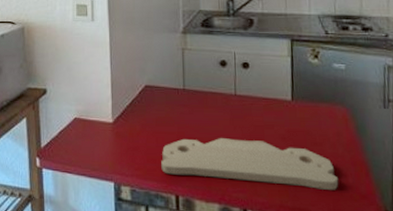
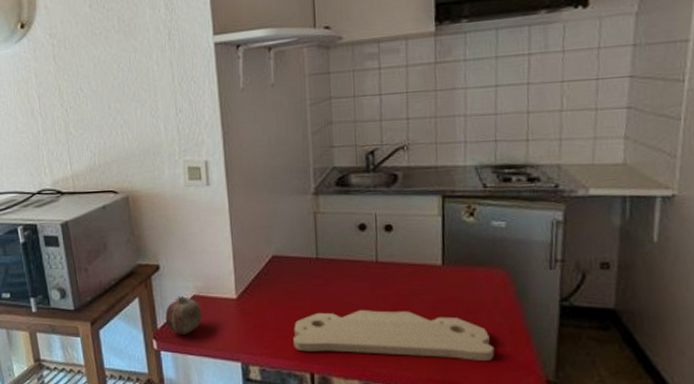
fruit: none [48,117,81,154] -> present [165,295,202,334]

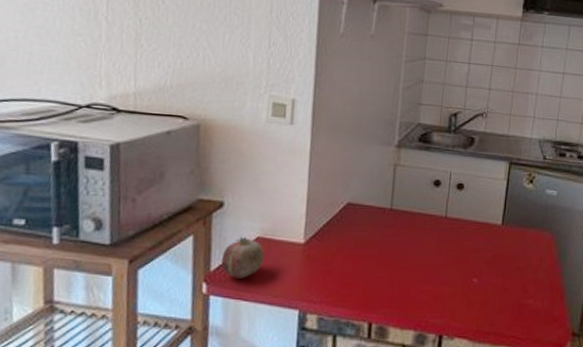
cutting board: present [293,310,495,361] -> none [356,262,535,314]

